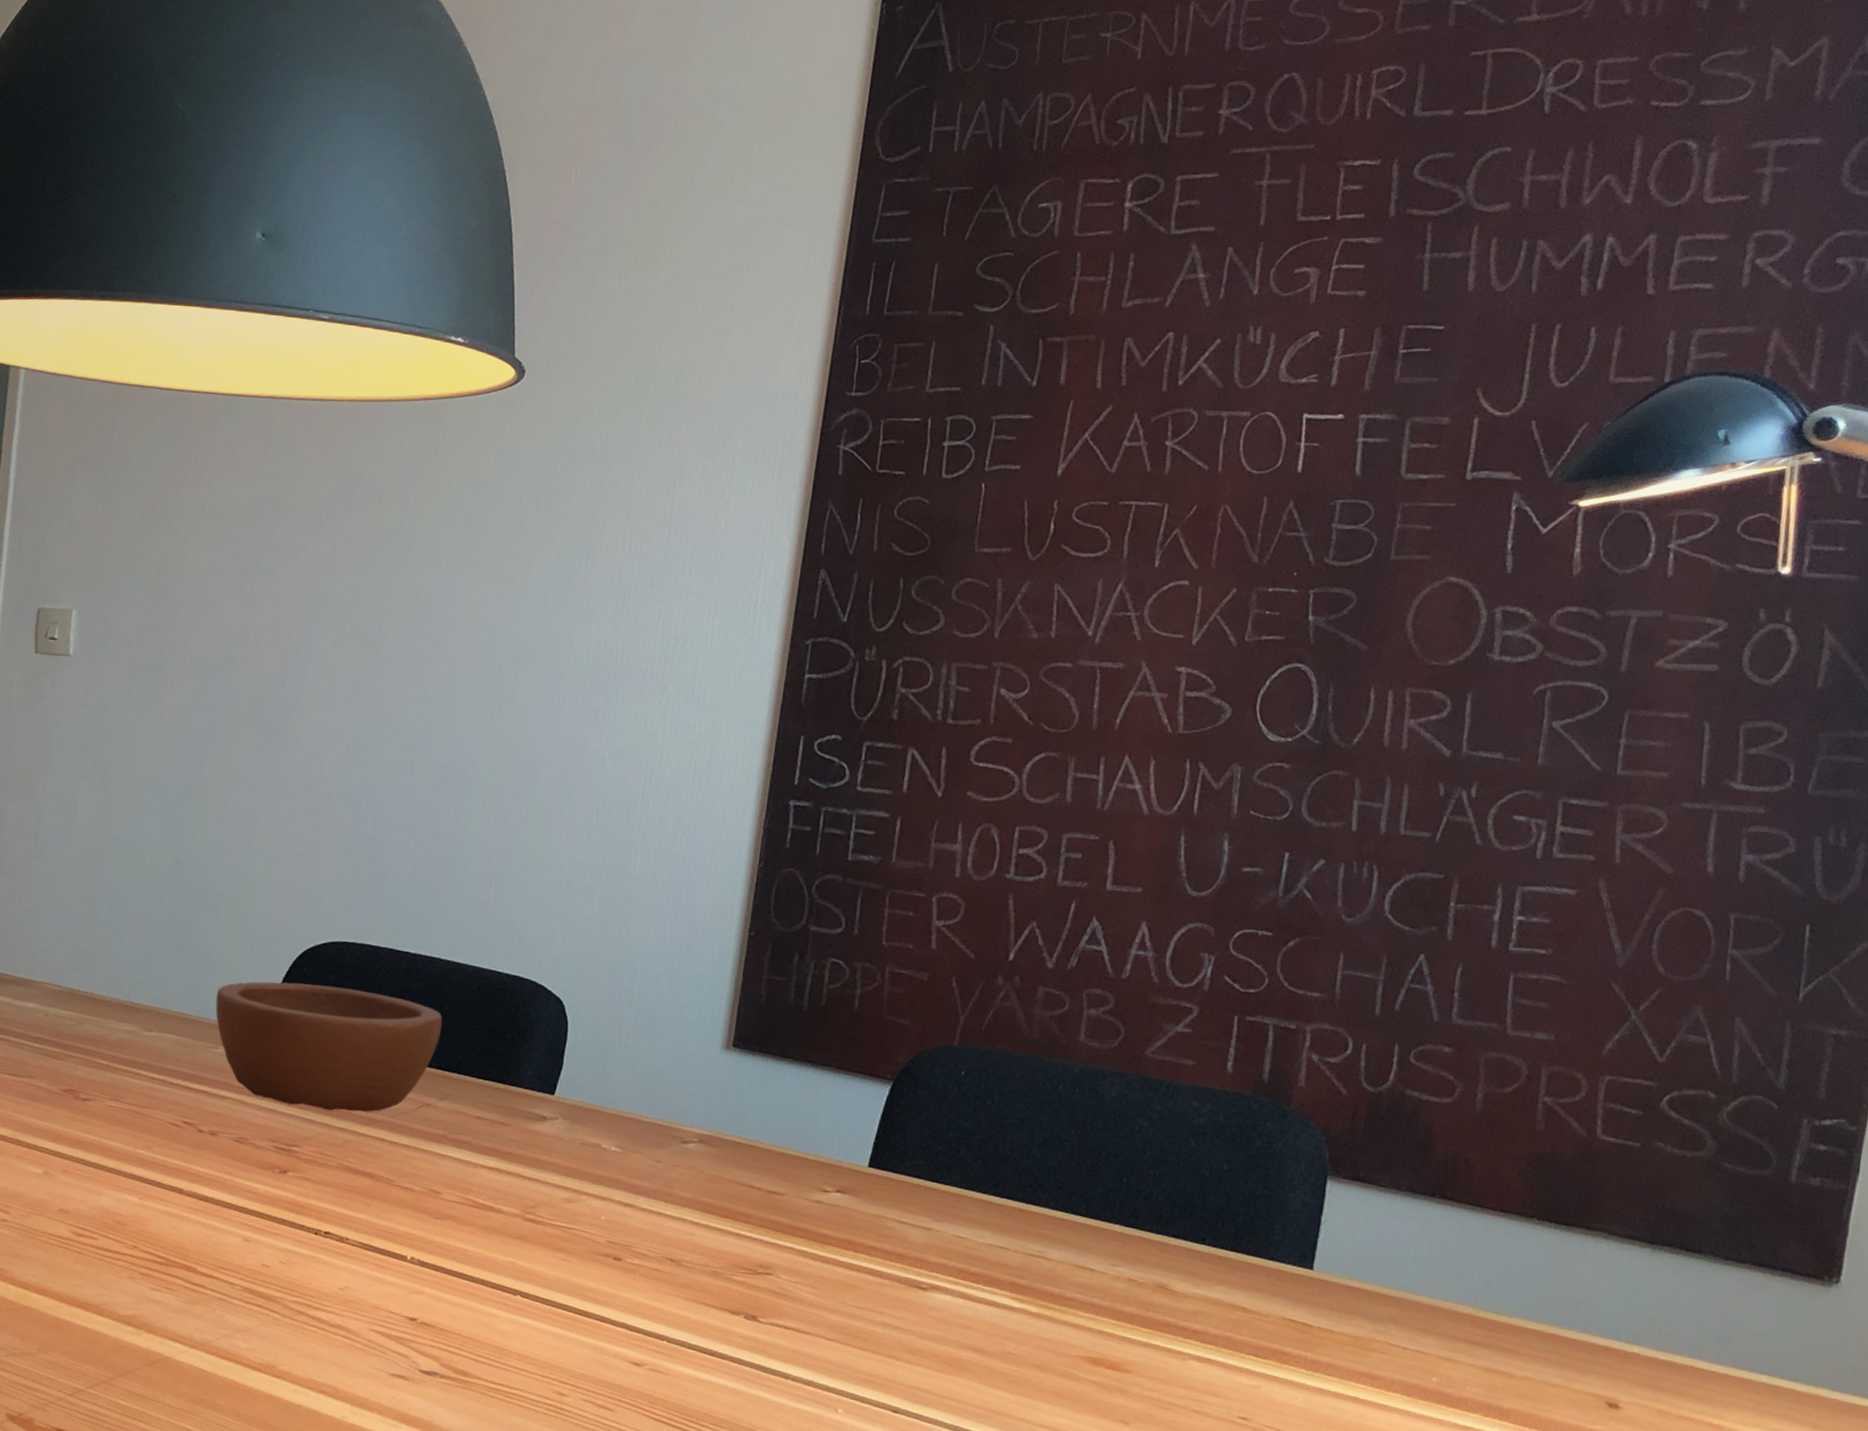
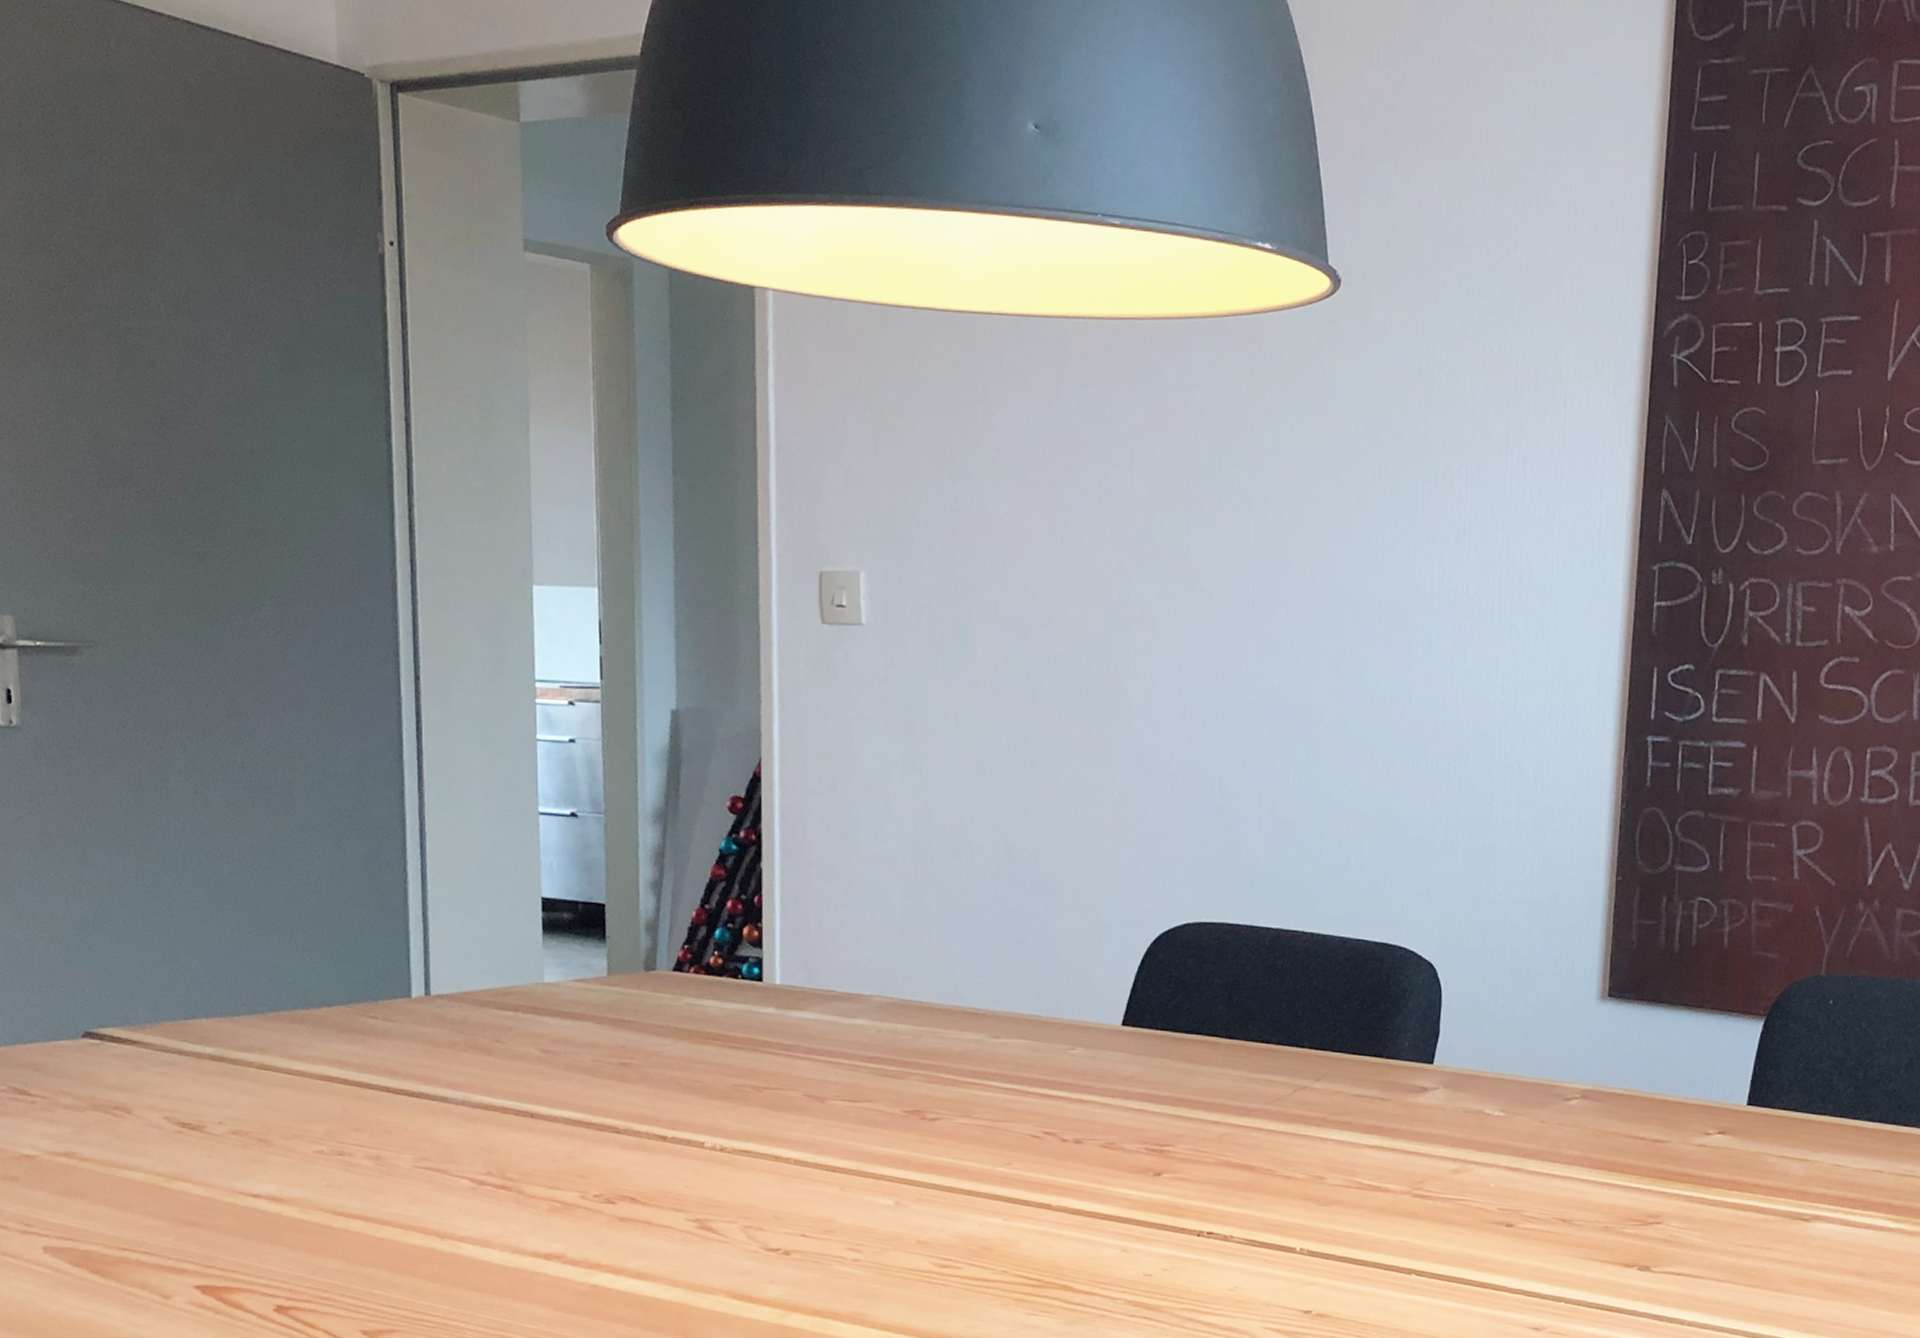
bowl: present [215,981,442,1112] -> none [1066,970,1311,1105]

